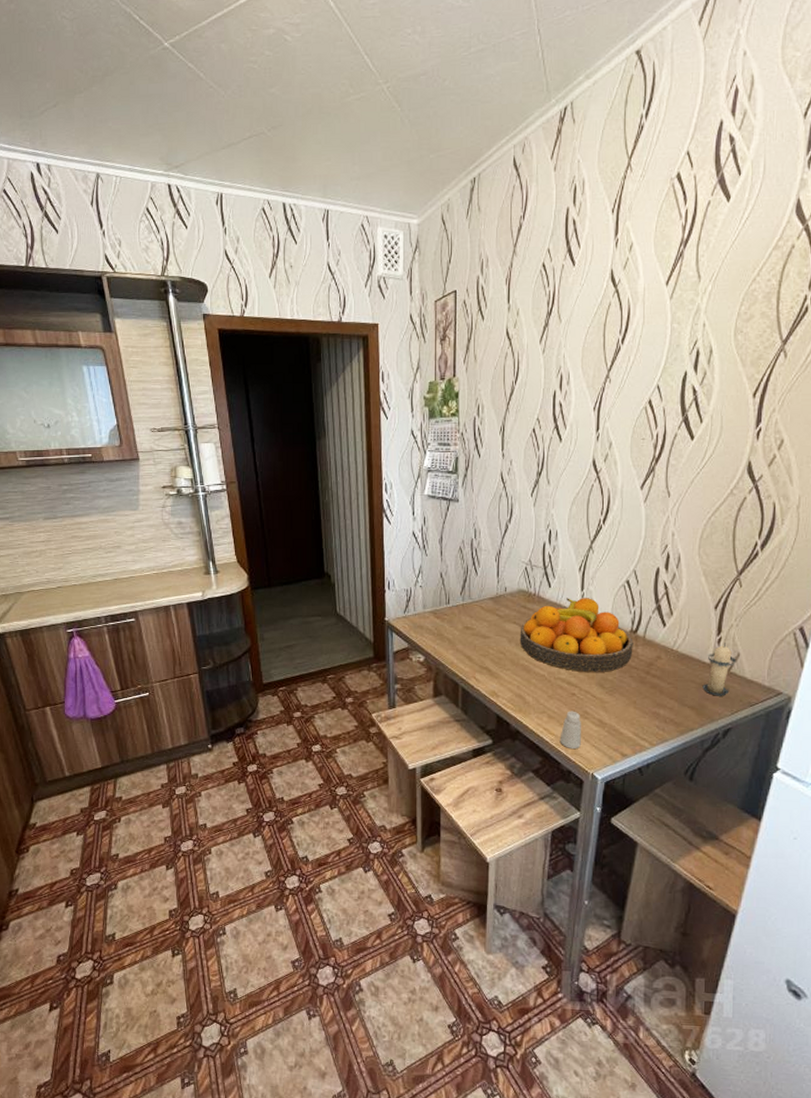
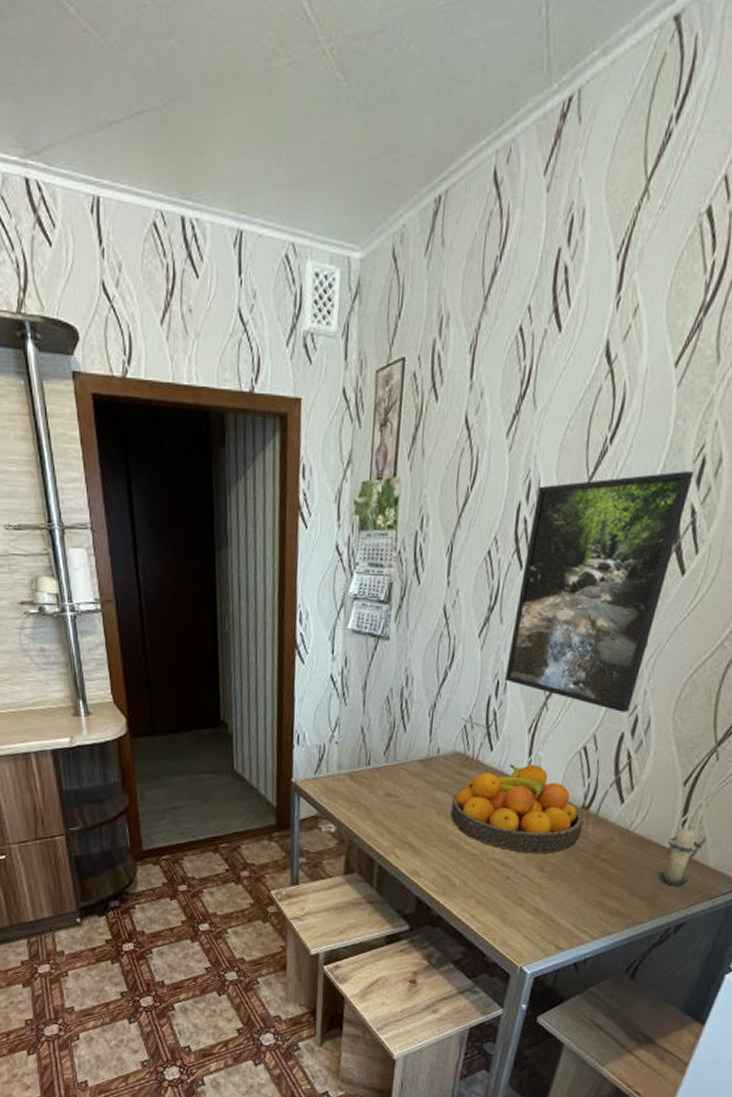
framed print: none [555,360,691,551] -> present [504,470,694,712]
saltshaker: present [559,711,581,749] -> none [487,896,514,939]

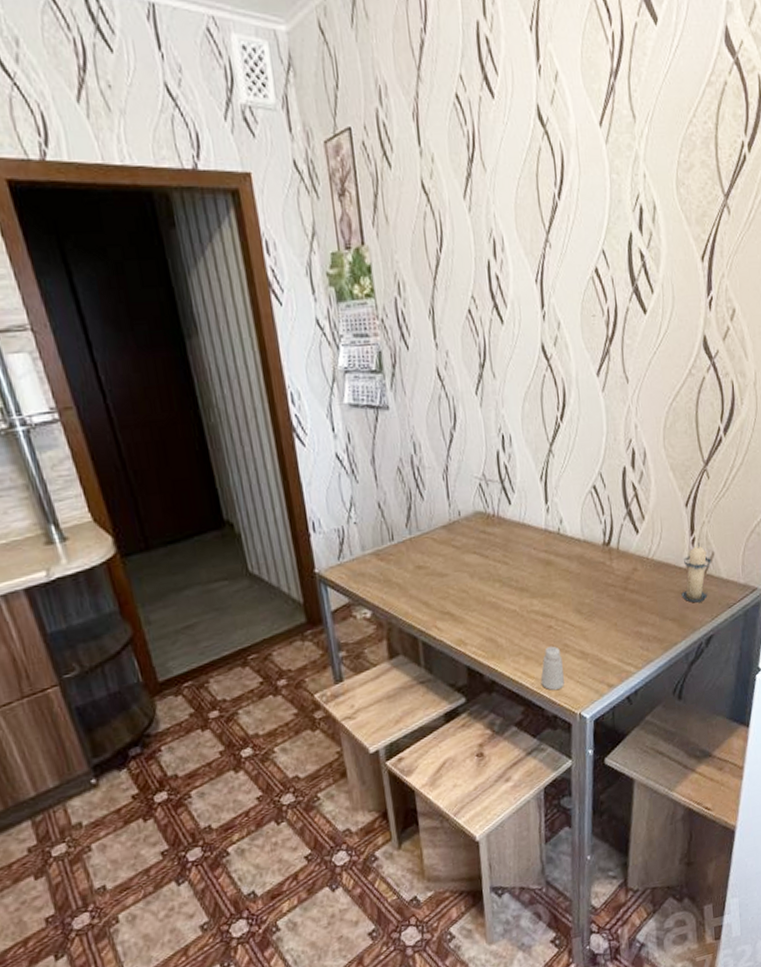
fruit bowl: present [450,764,584,854] -> none [482,511,608,600]
saltshaker: none [487,896,514,939] -> present [540,646,564,690]
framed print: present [504,470,694,712] -> none [502,218,636,448]

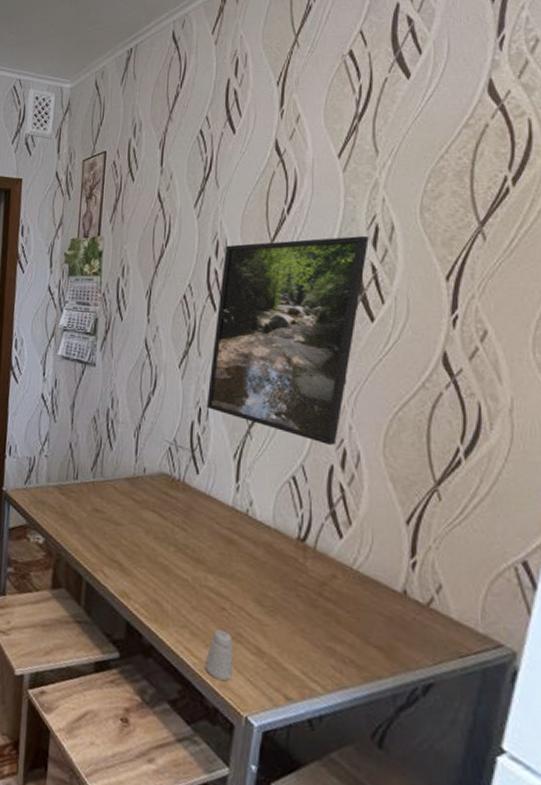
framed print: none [502,218,636,448] -> present [206,235,369,445]
candle: present [681,542,712,603] -> none [393,568,439,639]

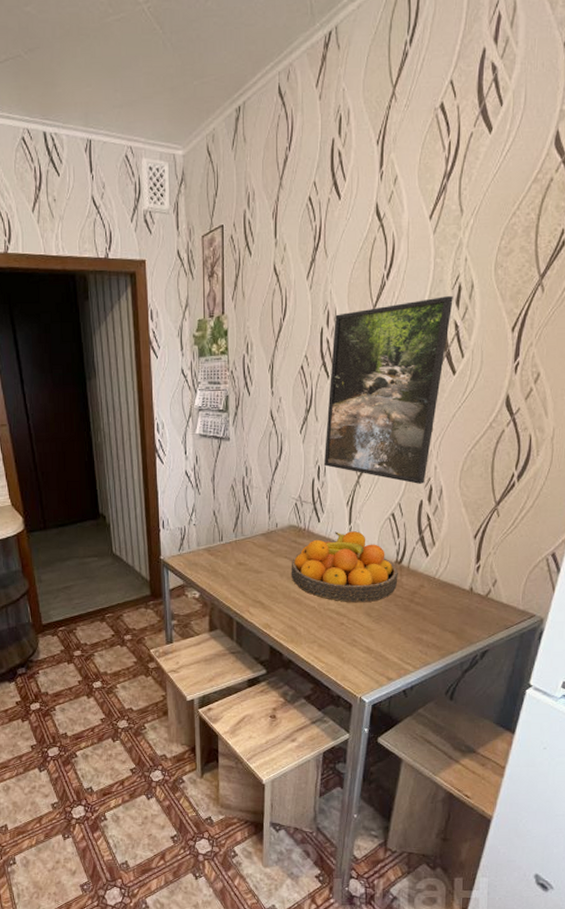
fruit bowl: none [159,488,301,587] -> present [291,531,398,603]
saltshaker: present [204,629,233,681] -> none [329,639,350,675]

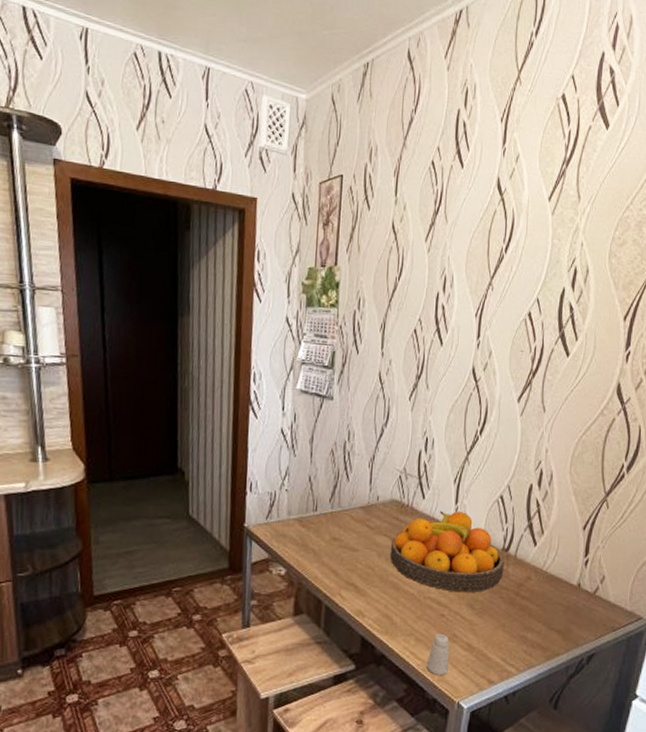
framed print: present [323,295,453,484] -> none [432,277,569,467]
saltshaker: none [329,639,350,675] -> present [426,633,449,675]

